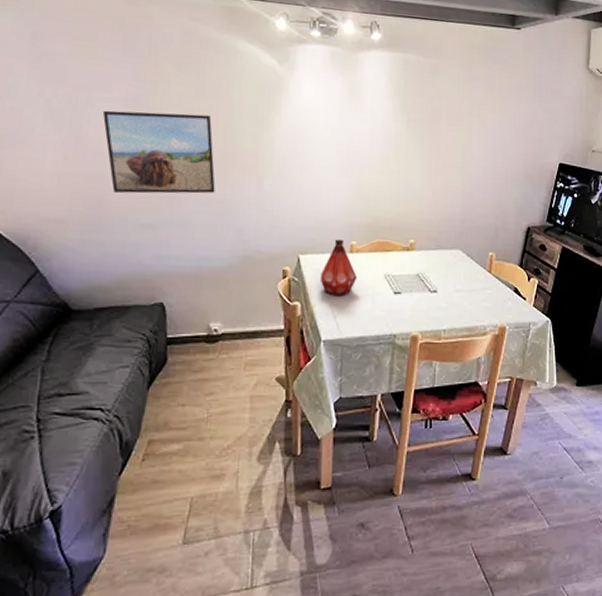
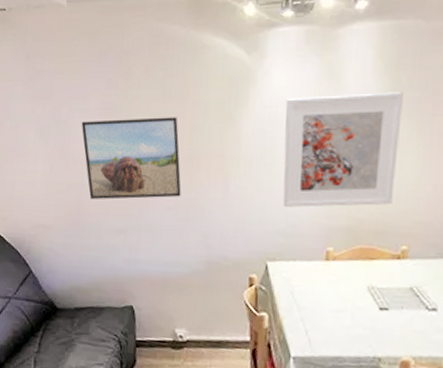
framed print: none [313,107,409,206] -> present [283,92,403,207]
bottle: present [320,239,358,297] -> none [290,245,334,310]

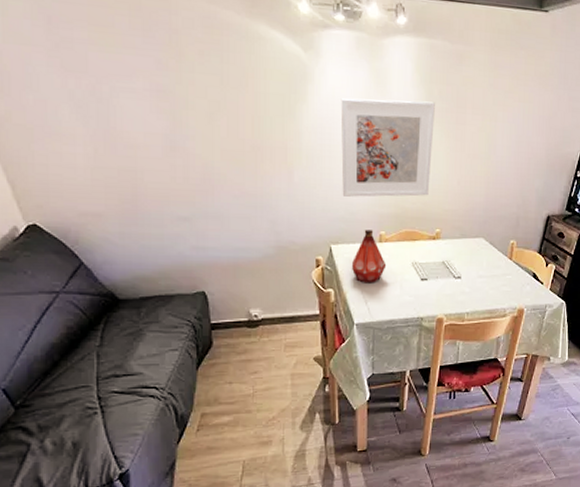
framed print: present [81,117,182,200] -> none [128,101,247,187]
bottle: none [290,245,334,310] -> present [351,229,387,283]

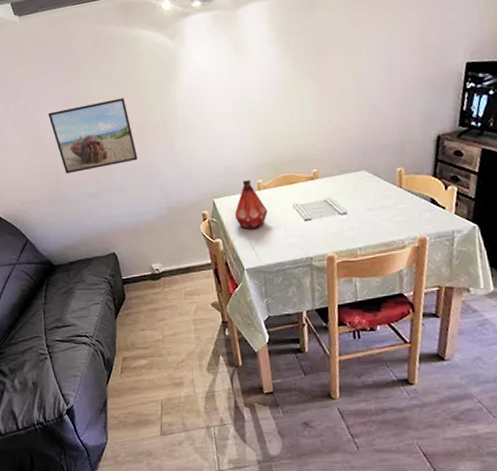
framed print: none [128,101,247,187] -> present [48,98,138,174]
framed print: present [340,97,435,197] -> none [206,52,300,154]

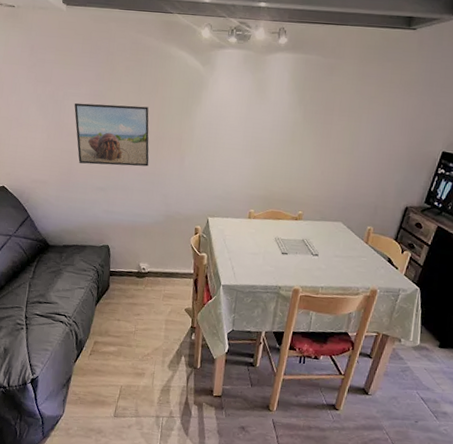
bottle: present [234,180,268,230] -> none [223,207,253,253]

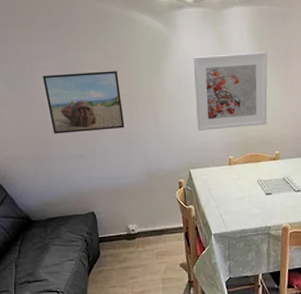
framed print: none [221,101,306,183] -> present [193,52,268,130]

